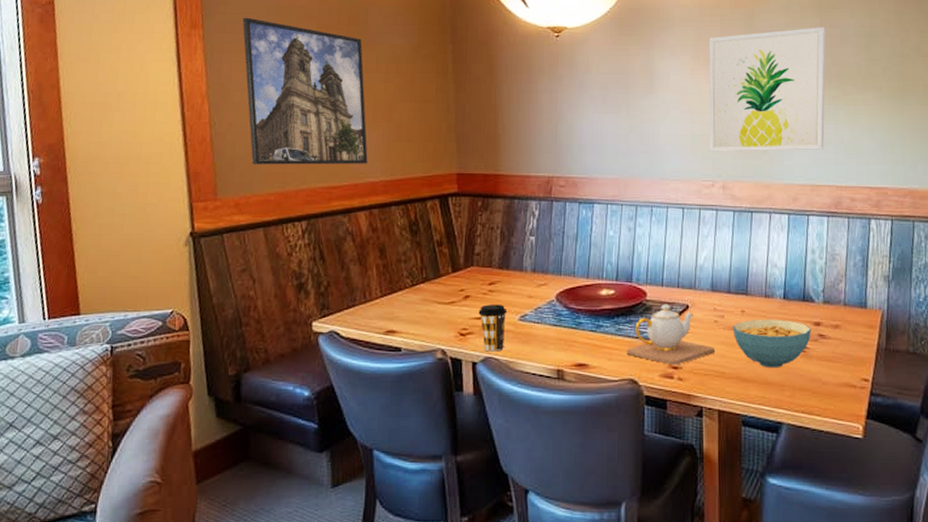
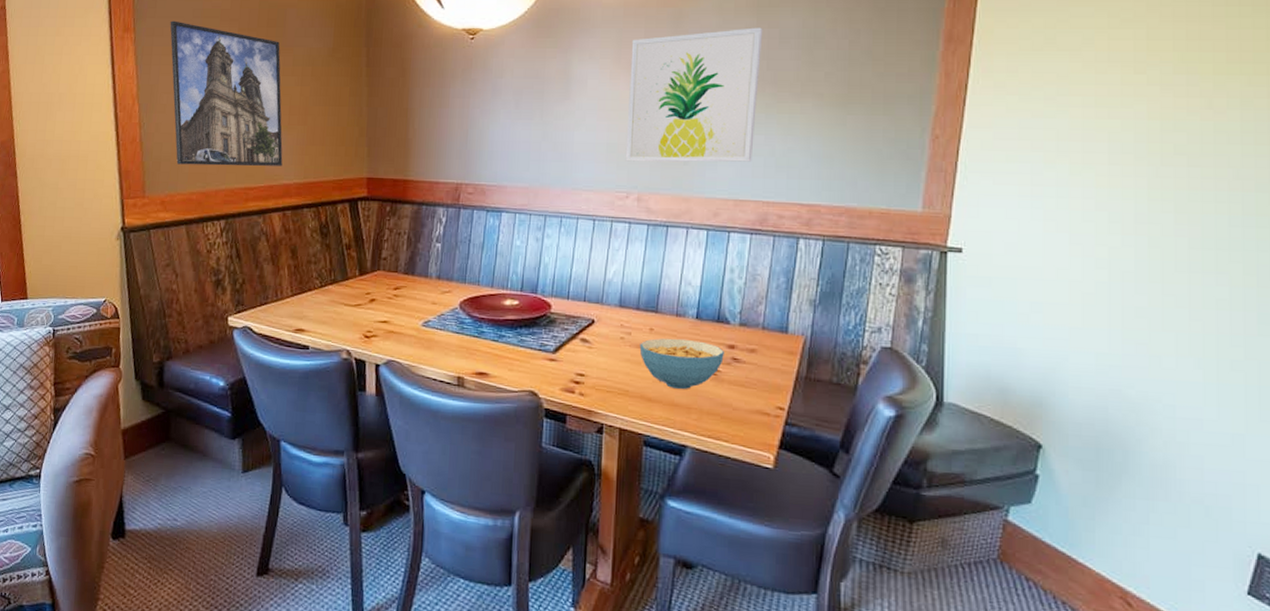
coffee cup: present [478,305,508,352] -> none [383,309,411,355]
teapot: present [626,304,716,366] -> none [527,317,620,380]

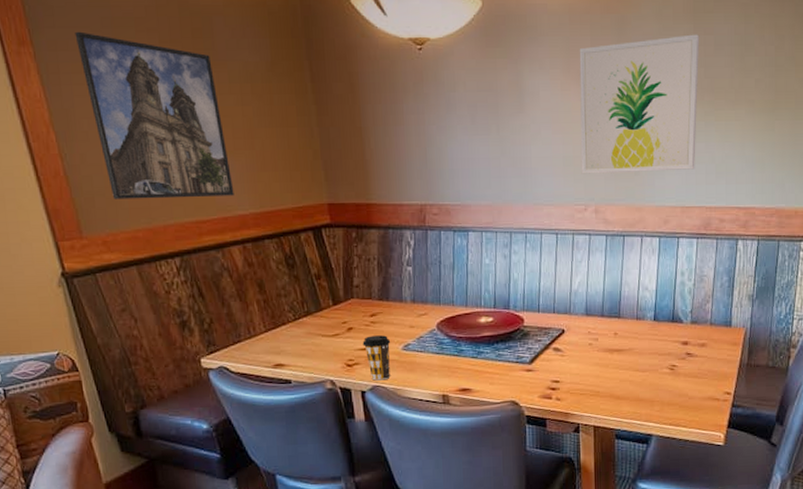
coffee cup: none [383,309,411,355] -> present [362,335,391,381]
cereal bowl: present [639,338,725,390] -> none [606,340,680,386]

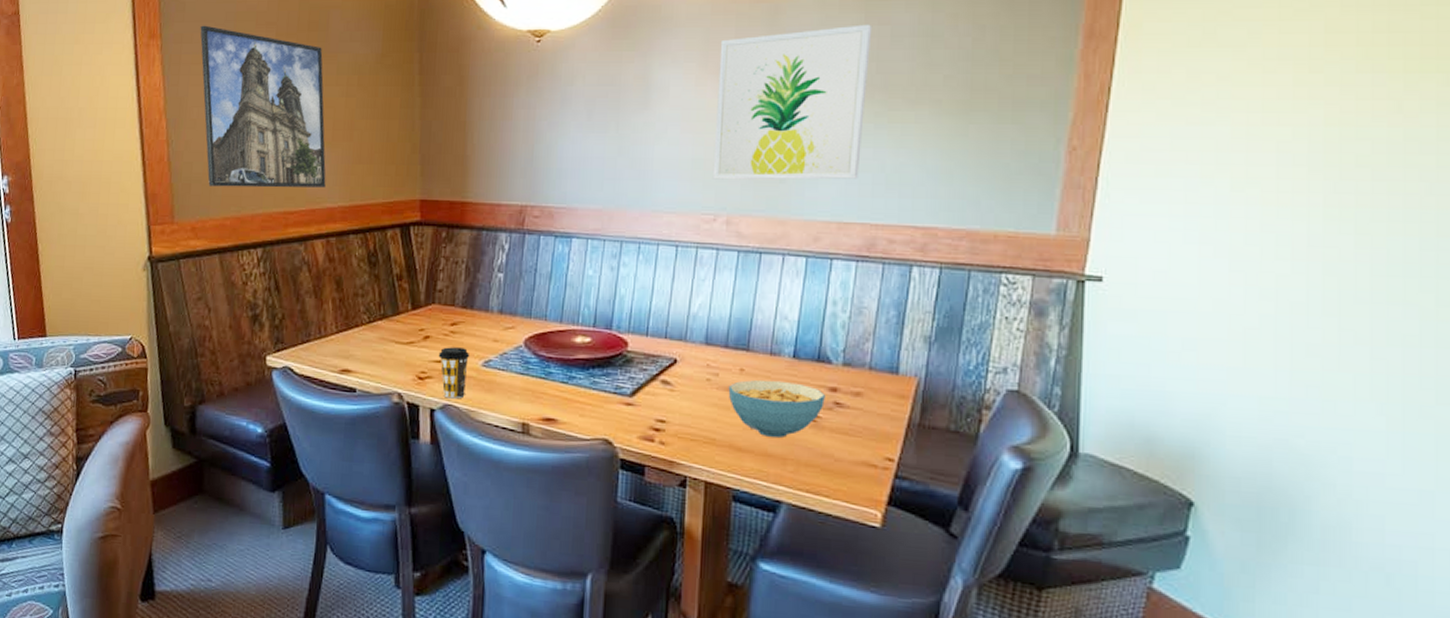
cereal bowl: none [606,340,680,386] -> present [728,380,827,438]

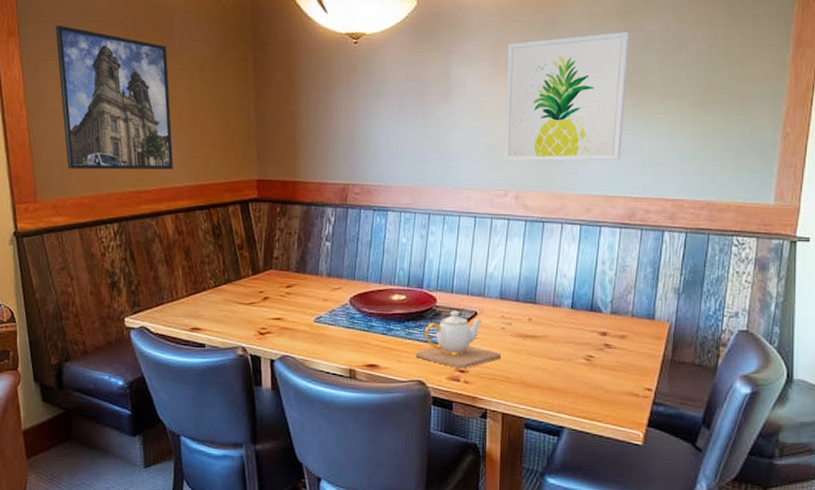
coffee cup: present [438,347,470,399] -> none [276,306,304,351]
teapot: none [601,356,706,427] -> present [415,310,502,369]
cereal bowl: present [728,380,827,438] -> none [519,327,598,375]

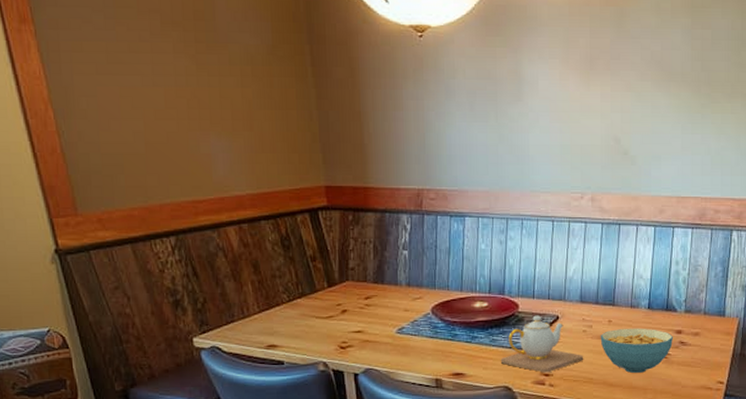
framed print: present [55,25,174,170] -> none [76,10,232,178]
wall art: present [503,32,630,161] -> none [578,28,697,163]
cereal bowl: none [519,327,598,375] -> present [600,328,674,374]

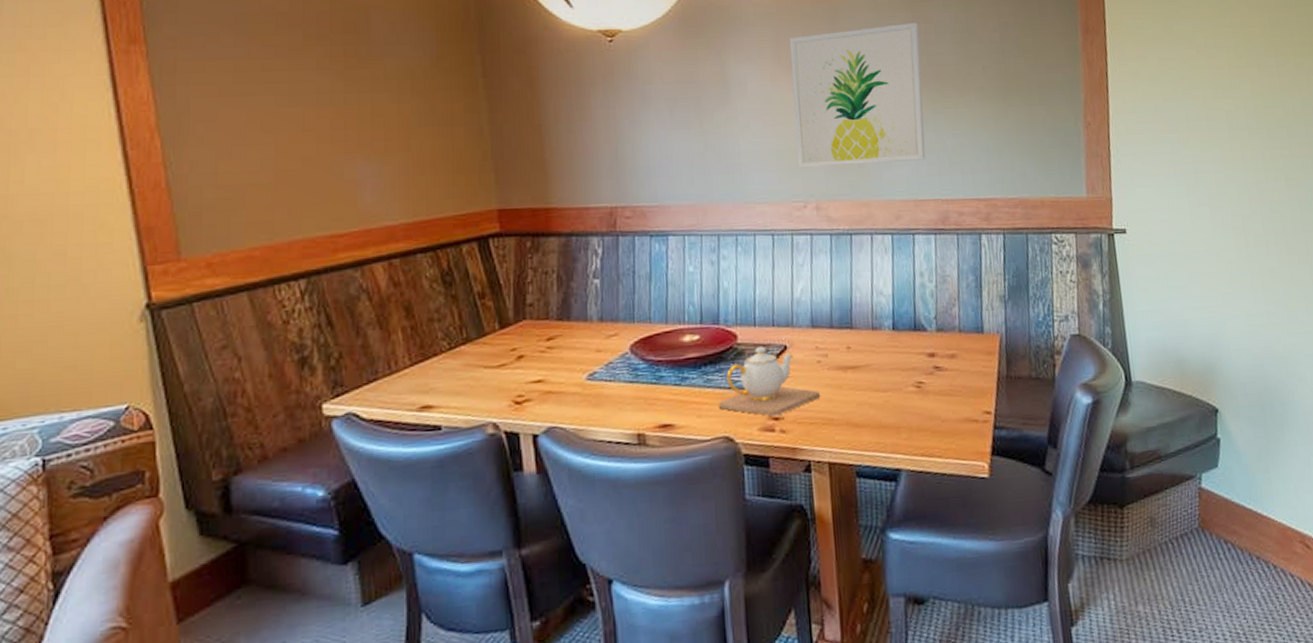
wall art: none [578,28,697,163] -> present [789,22,926,168]
cereal bowl: present [600,328,674,374] -> none [838,353,927,409]

